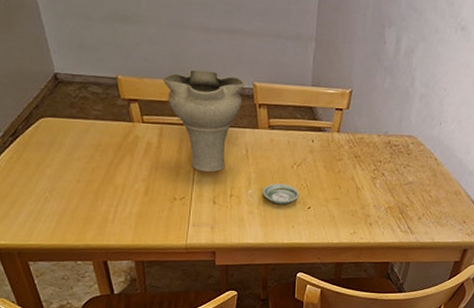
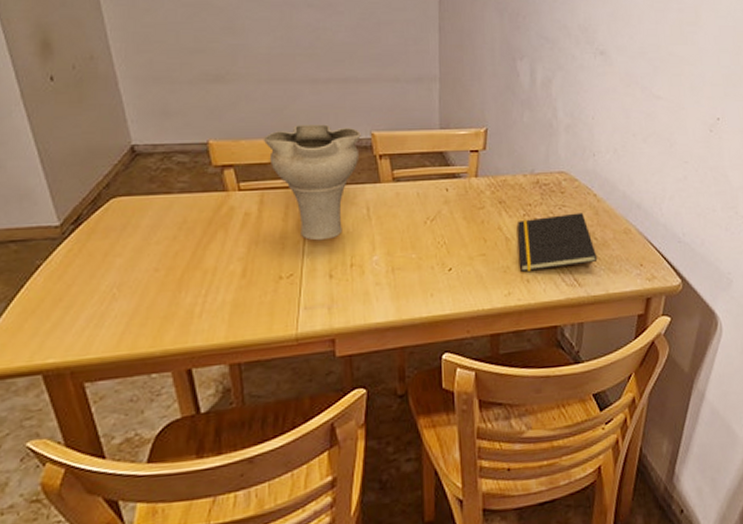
saucer: present [262,183,299,205] -> none [390,244,436,270]
notepad: none [366,172,430,217] -> present [518,212,598,271]

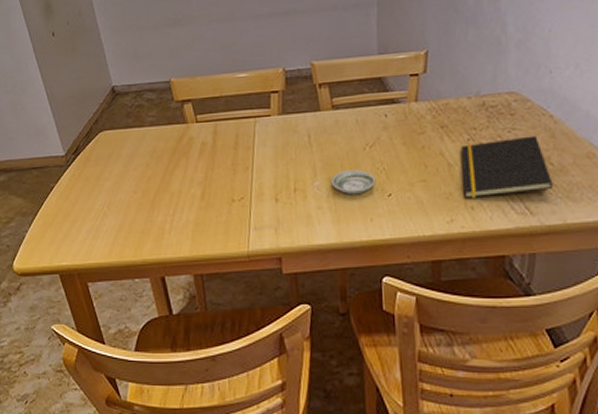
vase: present [263,124,361,241] -> none [215,57,301,167]
saucer: none [390,244,436,270] -> present [331,169,375,195]

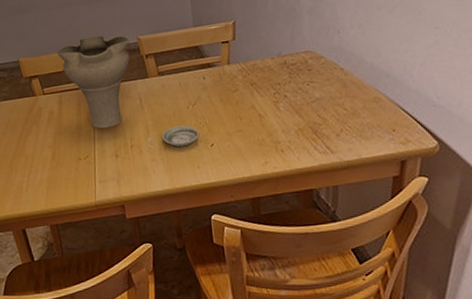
vase: none [215,57,301,167] -> present [56,35,130,129]
notepad: present [461,136,554,198] -> none [269,86,349,143]

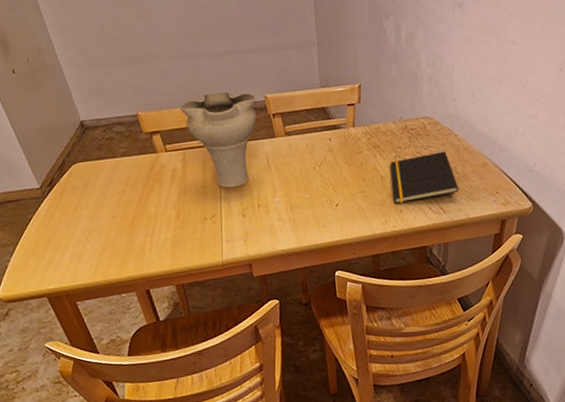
saucer: present [162,125,199,148] -> none [288,185,325,207]
notepad: none [269,86,349,143] -> present [390,151,459,204]

